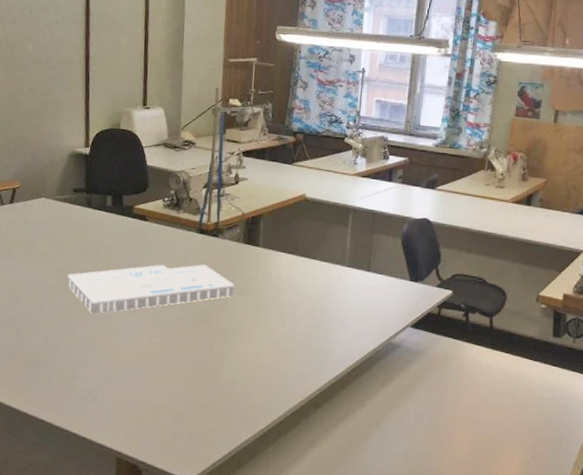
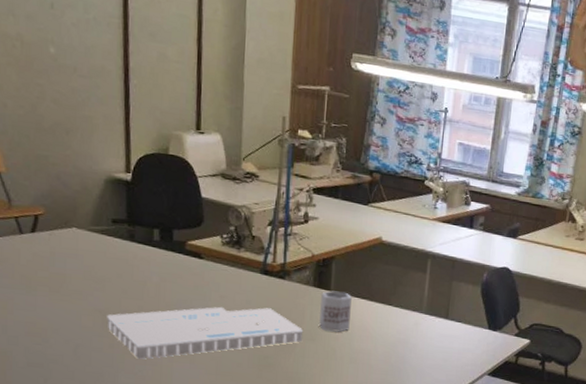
mug: none [248,246,279,286] -> present [318,290,352,332]

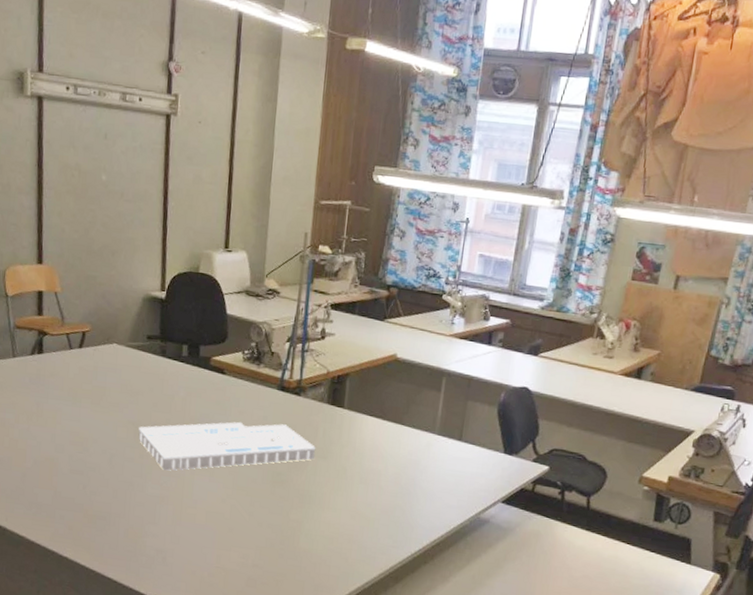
mug: present [318,290,352,332] -> none [331,408,364,451]

